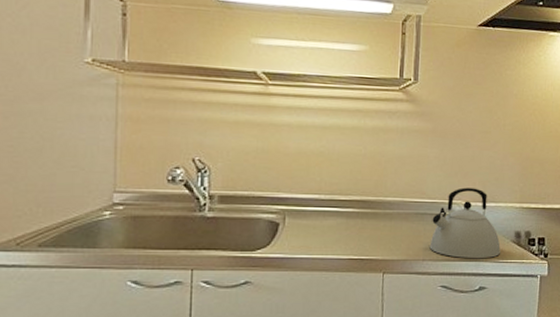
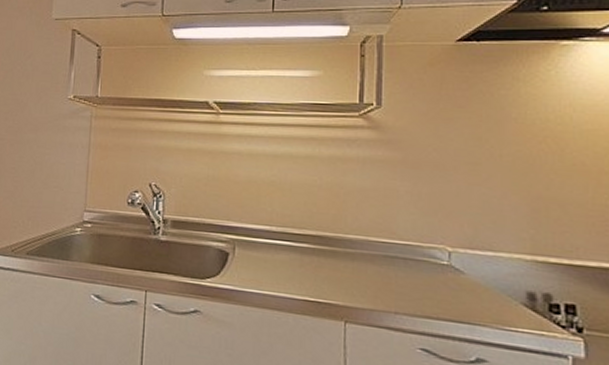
kettle: present [429,187,501,259] -> none [403,229,505,323]

